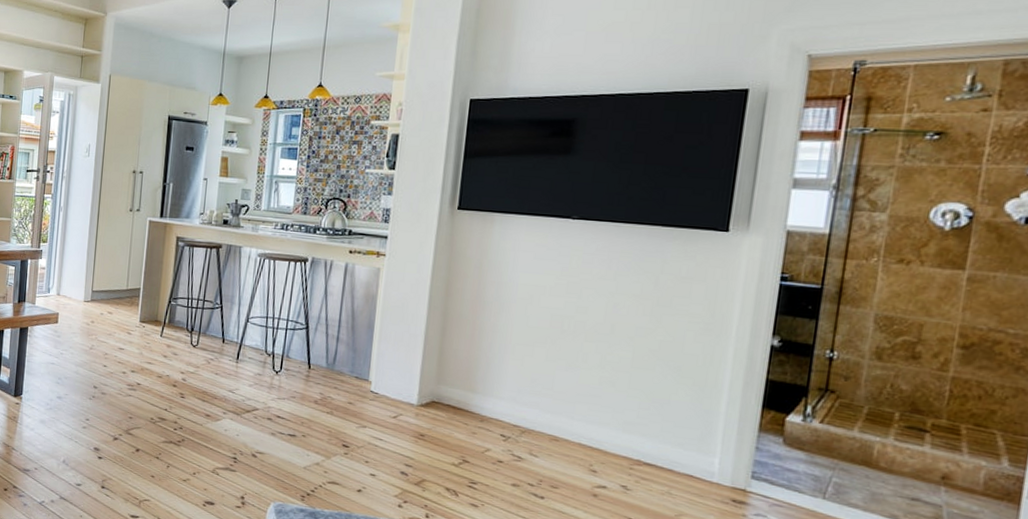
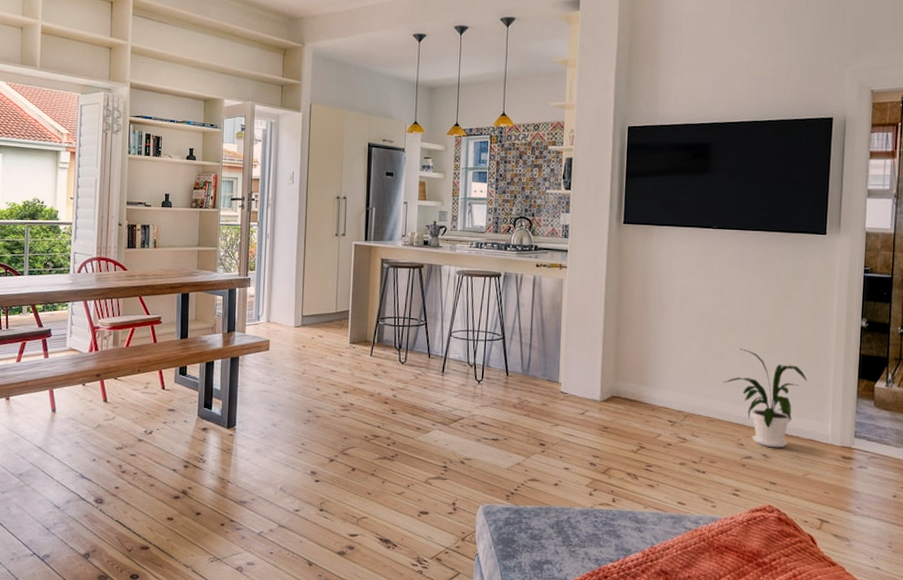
house plant: none [574,359,690,481] -> present [723,348,808,448]

